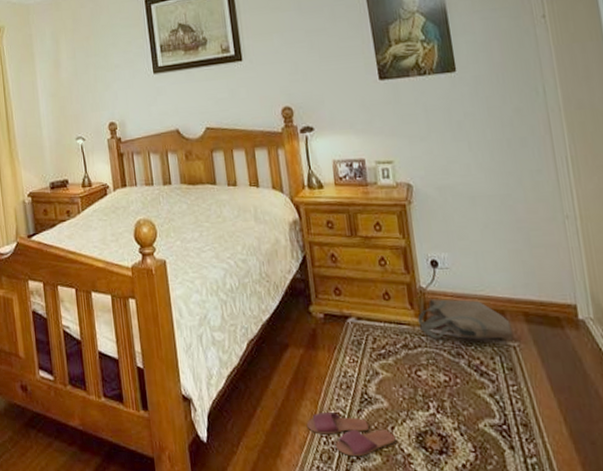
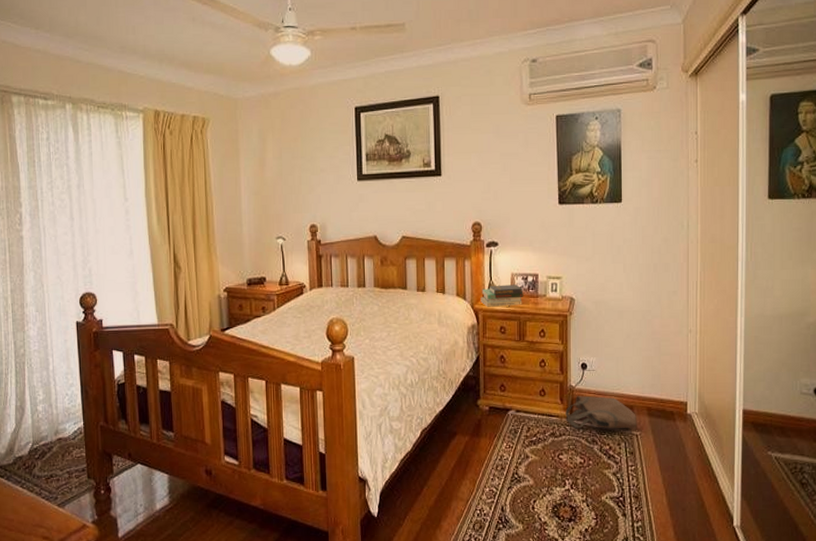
books: none [300,172,350,200] -> present [480,284,524,307]
slippers: present [307,411,396,457] -> none [465,489,536,526]

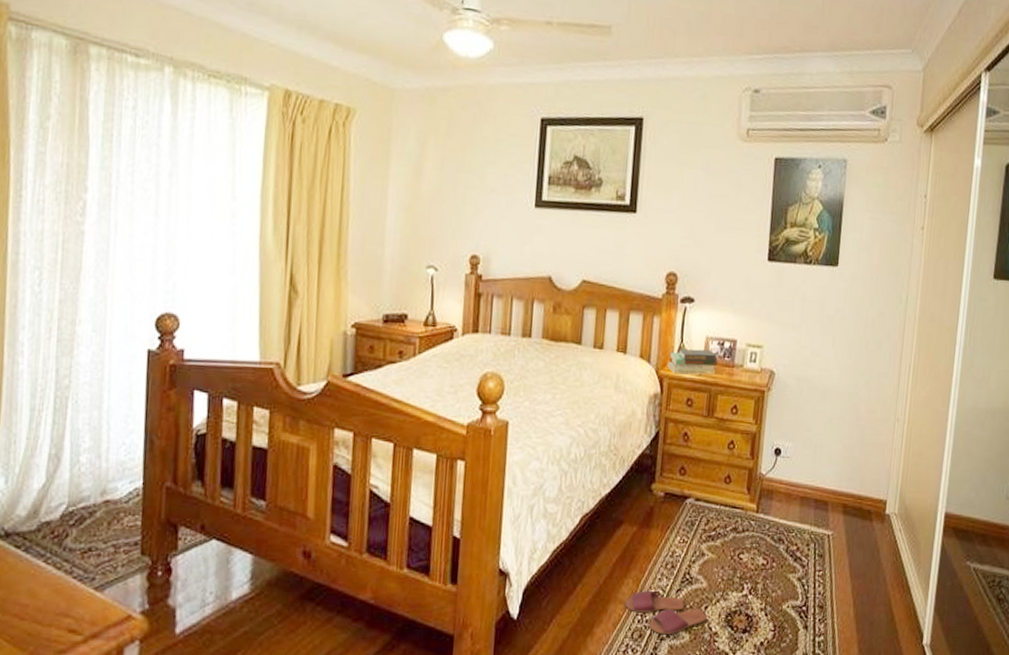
slippers: none [465,489,536,526] -> present [625,590,707,635]
tote bag: present [565,395,637,430] -> none [751,485,831,529]

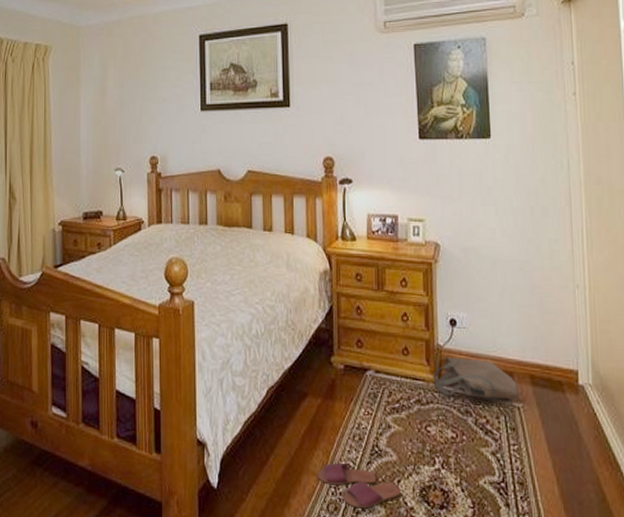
books: present [667,348,718,376] -> none [333,226,382,251]
tote bag: none [751,485,831,529] -> present [433,357,519,401]

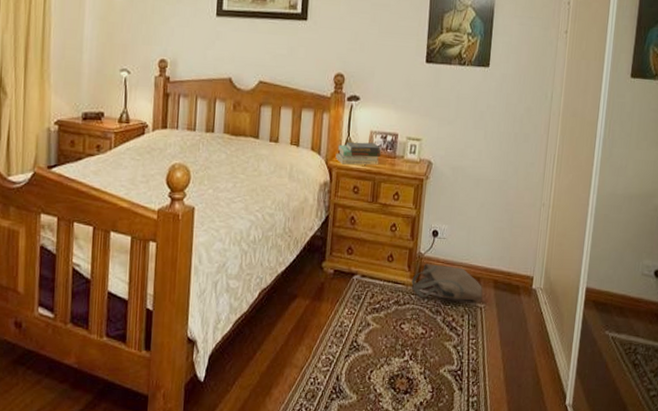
slippers: present [318,462,401,509] -> none [299,356,372,396]
books: none [333,226,382,251] -> present [335,142,382,166]

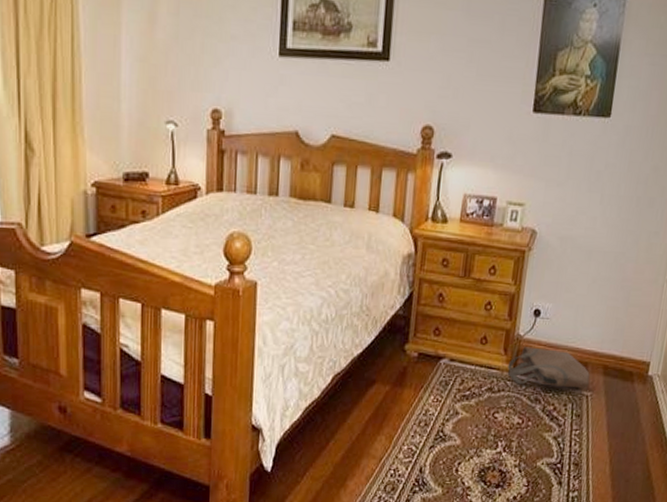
books: present [335,142,382,166] -> none [422,207,477,235]

